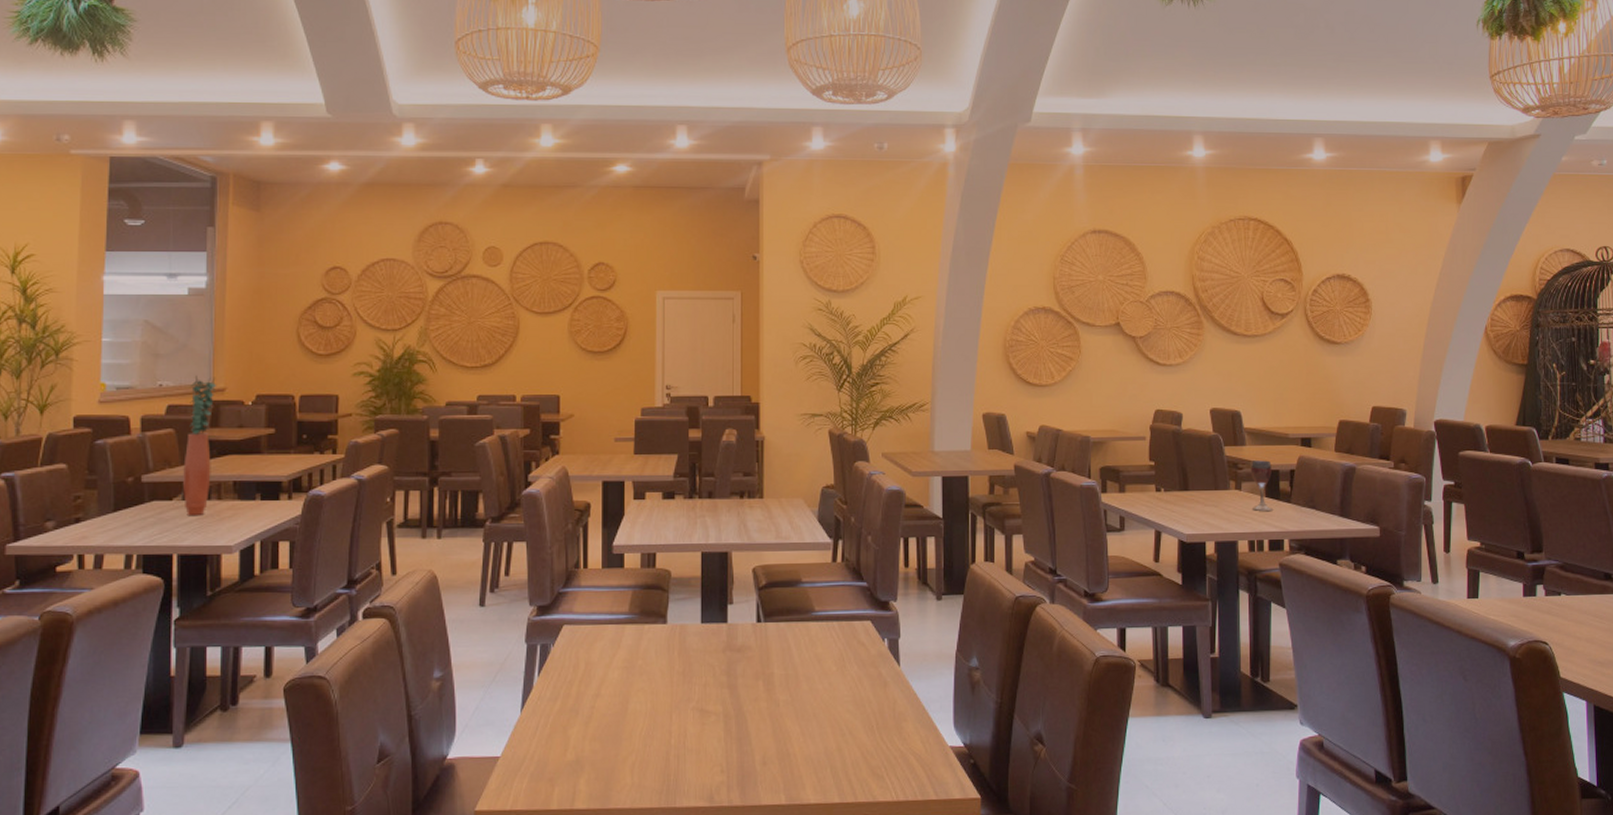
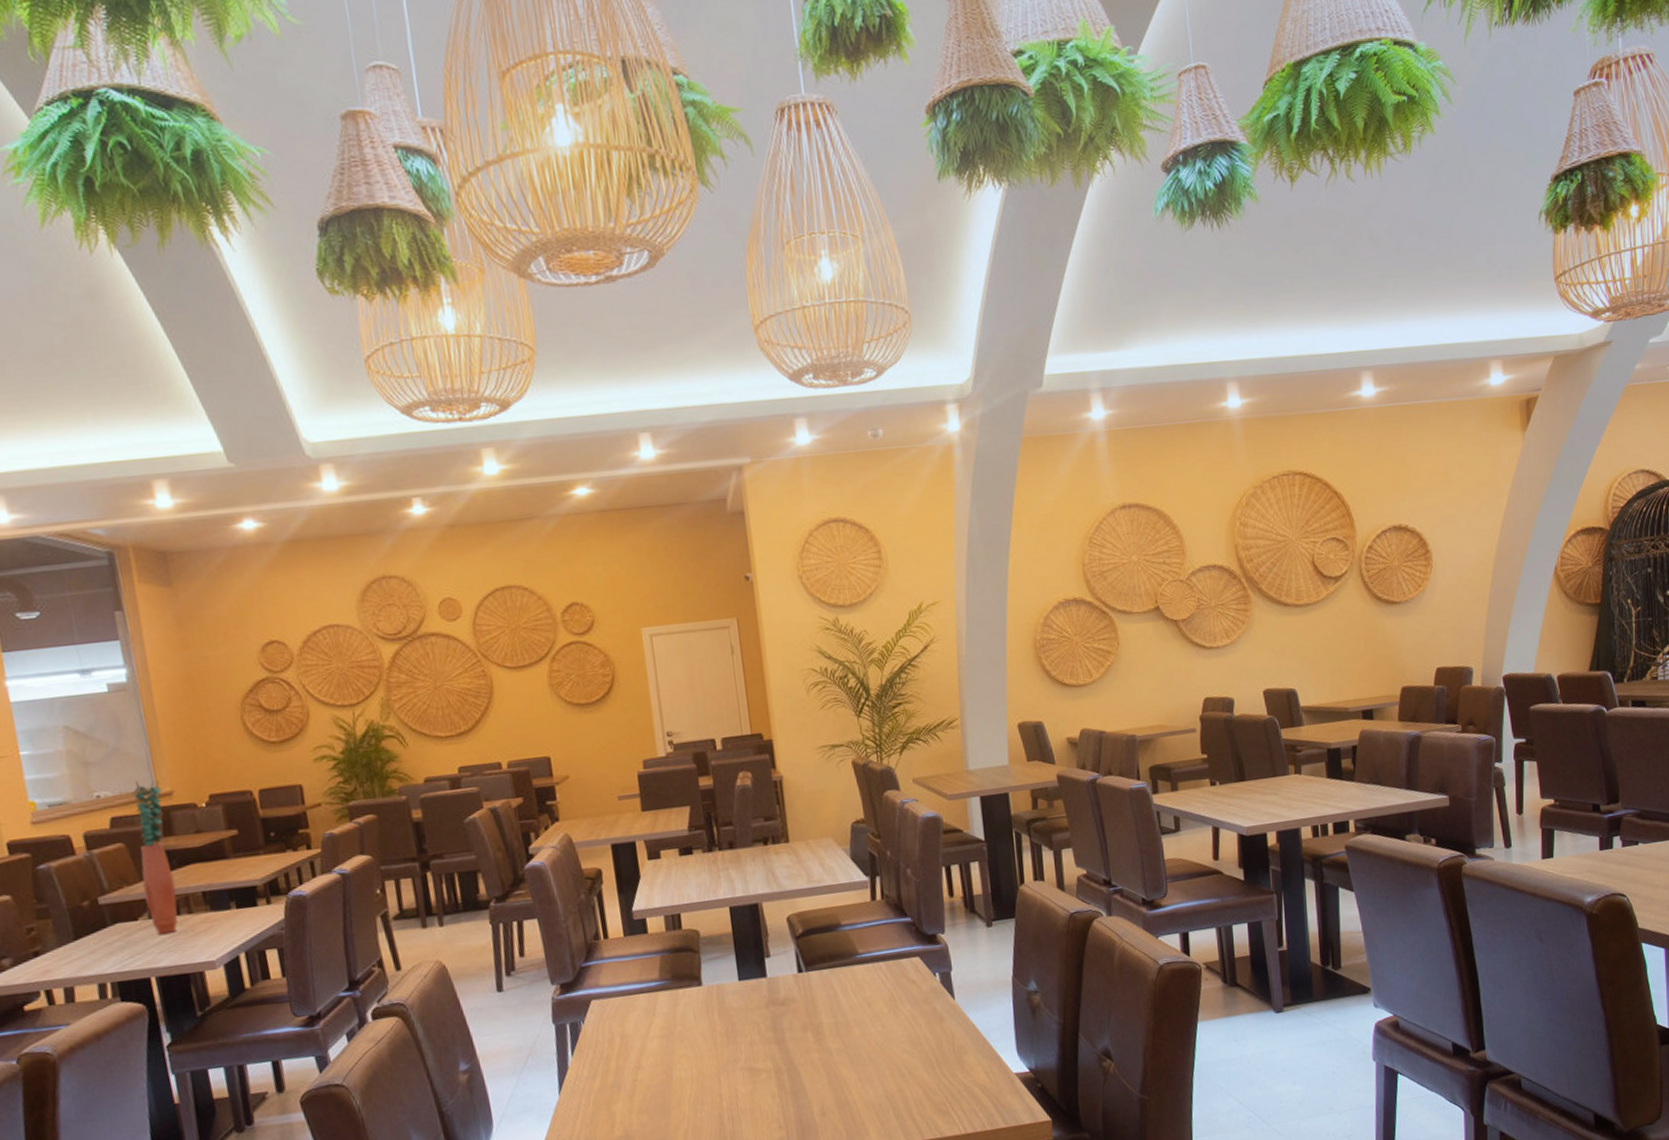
cup: present [1250,460,1273,511] -> none [1309,739,1336,794]

